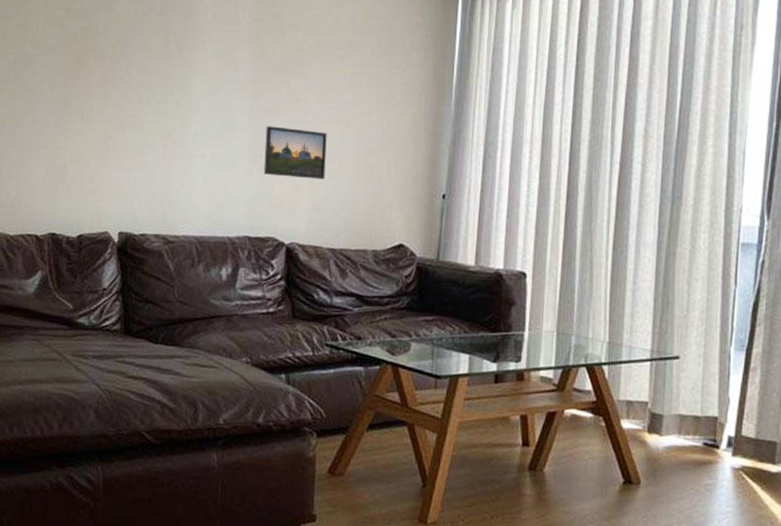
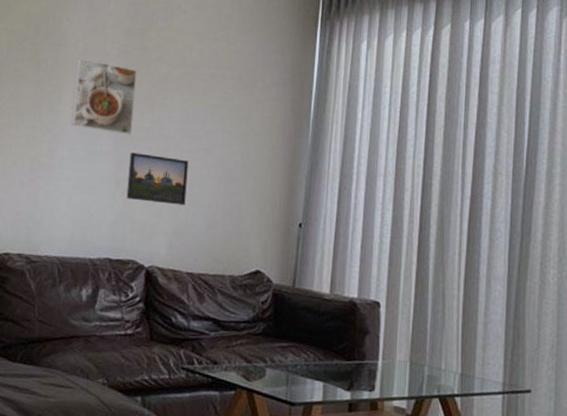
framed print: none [202,27,271,108] -> present [70,58,138,135]

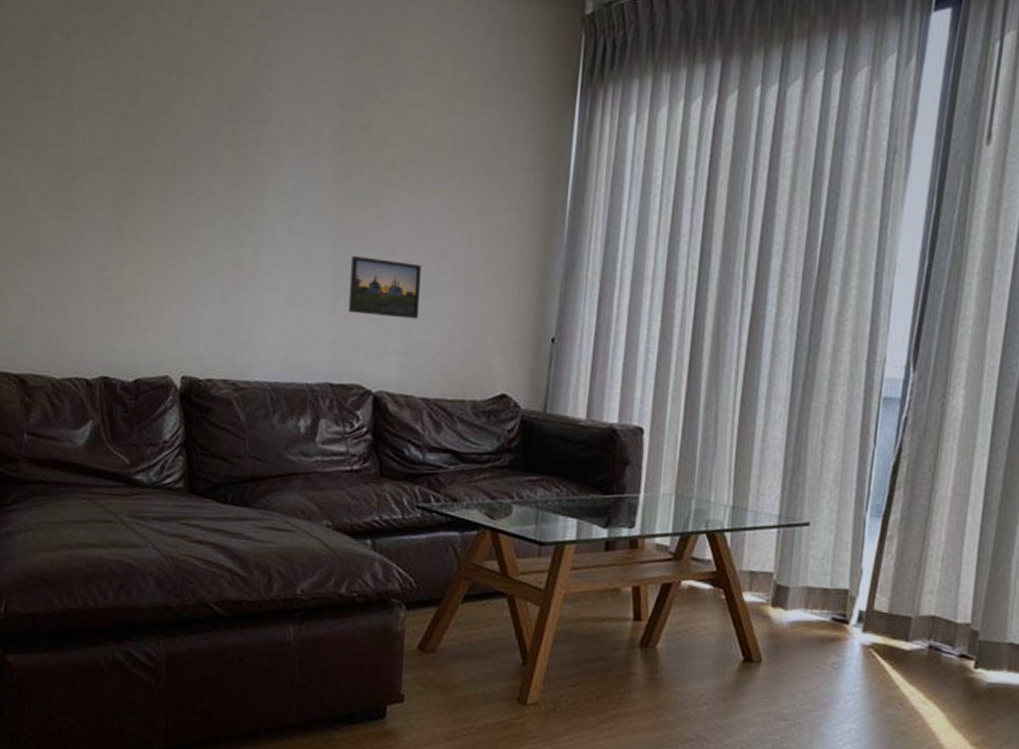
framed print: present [70,58,138,135] -> none [278,138,358,235]

